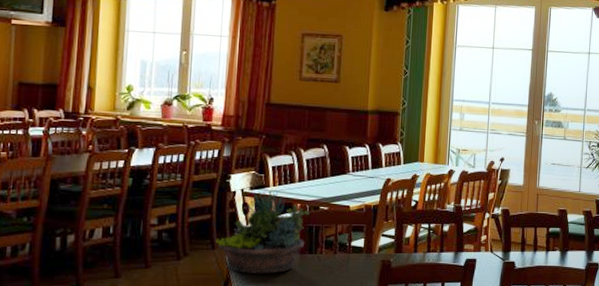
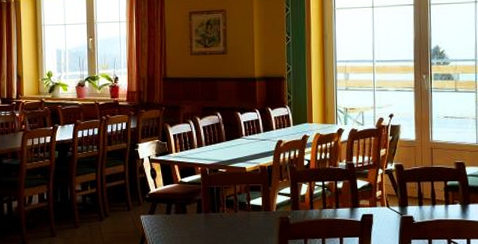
succulent planter: present [215,191,310,274] -> none [130,157,210,232]

